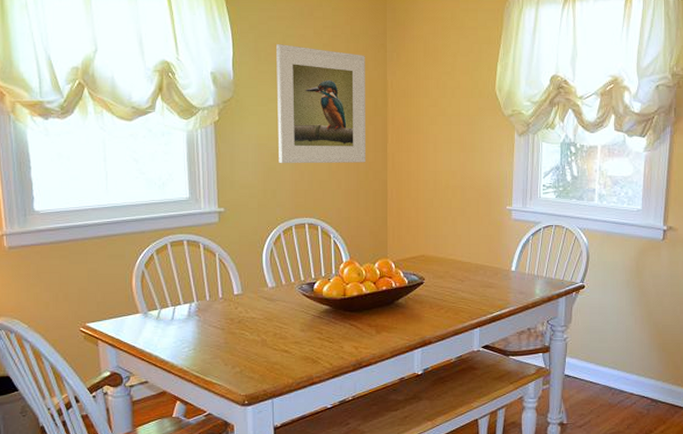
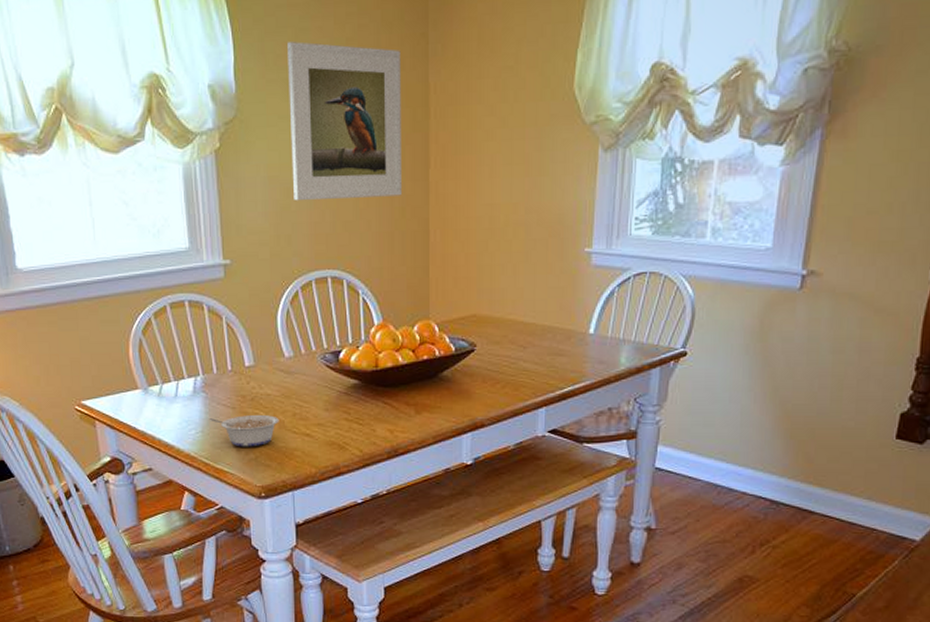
legume: none [201,335,262,362] -> present [209,415,279,447]

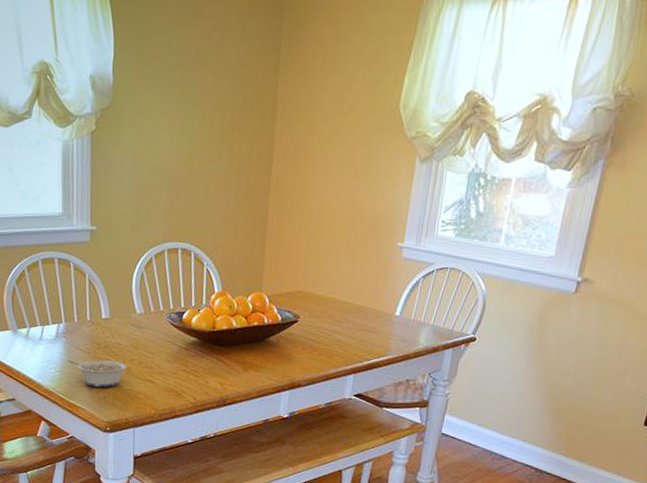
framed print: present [286,41,401,201] -> none [155,46,256,185]

